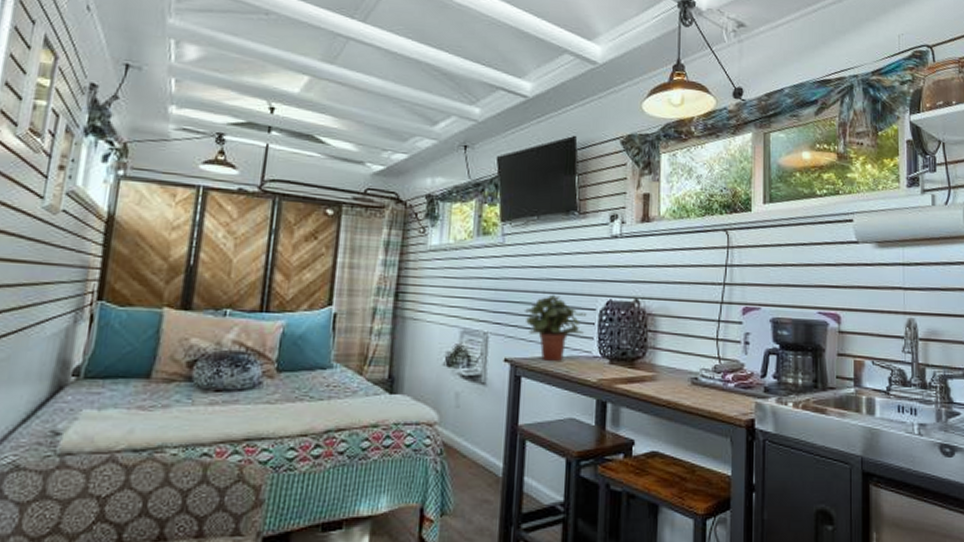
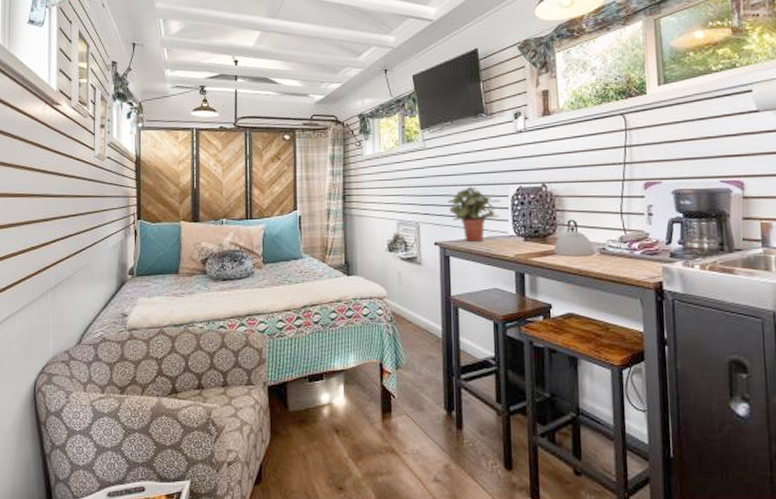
kettle: none [641,342,686,386] -> present [553,219,595,257]

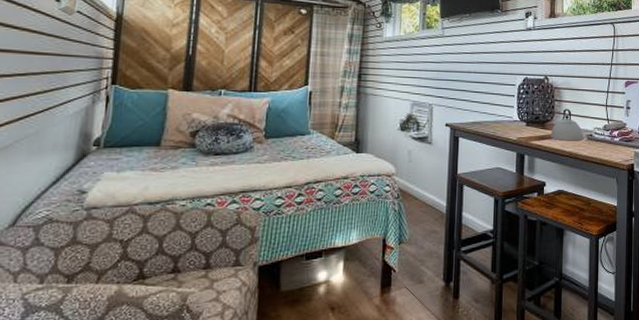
potted plant: present [446,186,500,243] -> none [460,74,508,126]

